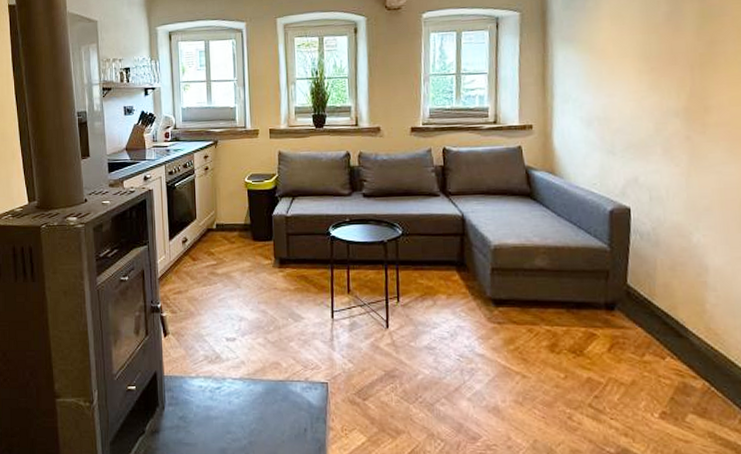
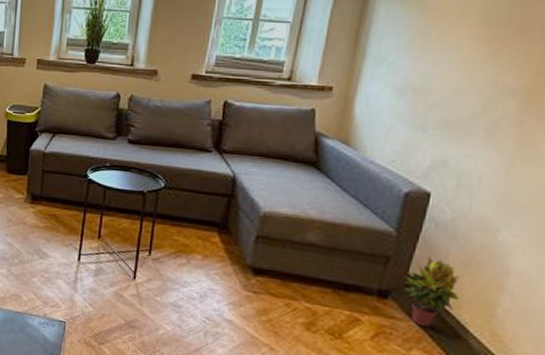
potted plant: none [623,266,674,332] -> present [402,257,461,328]

